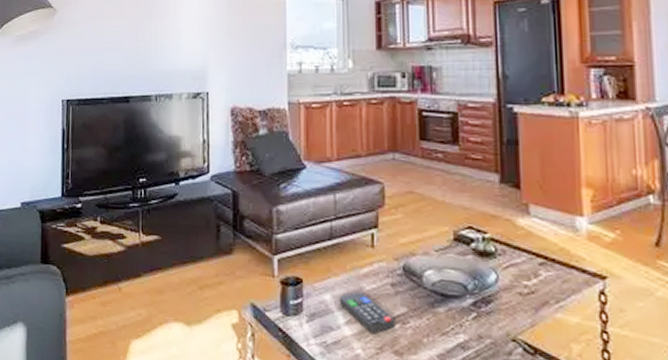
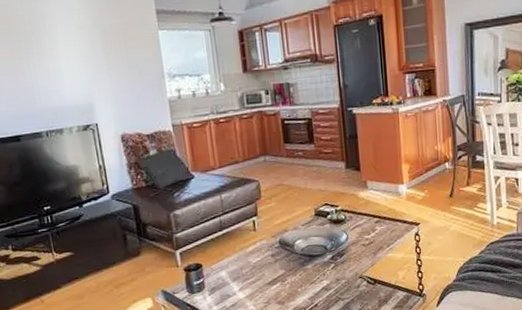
remote control: present [339,292,395,334] -> none [232,265,277,294]

